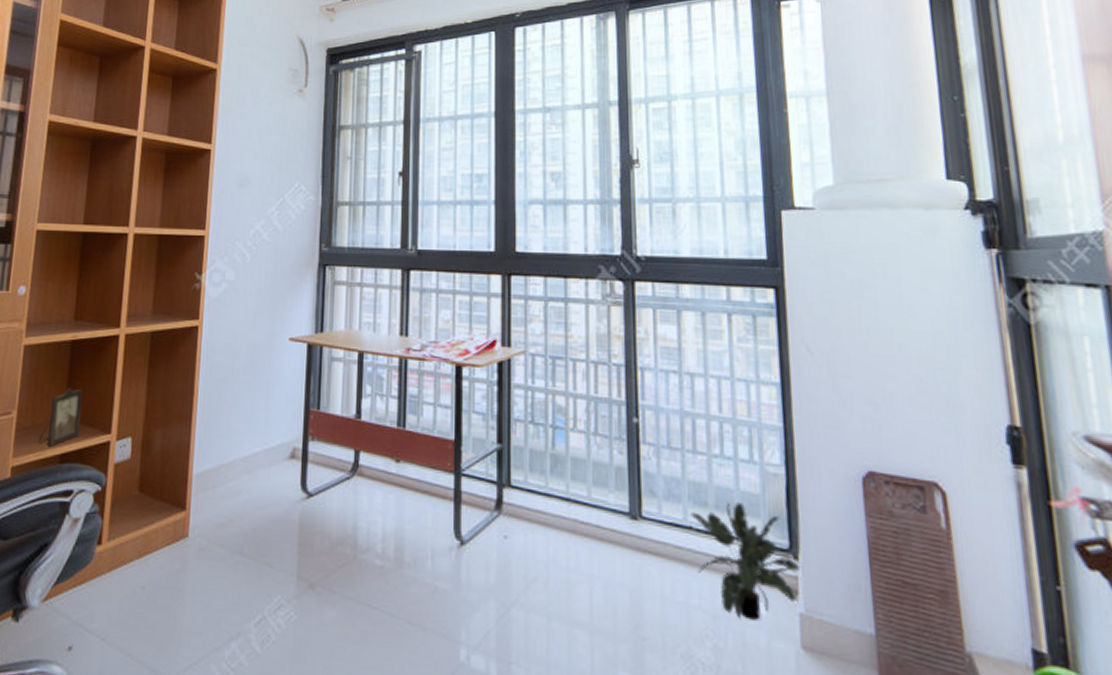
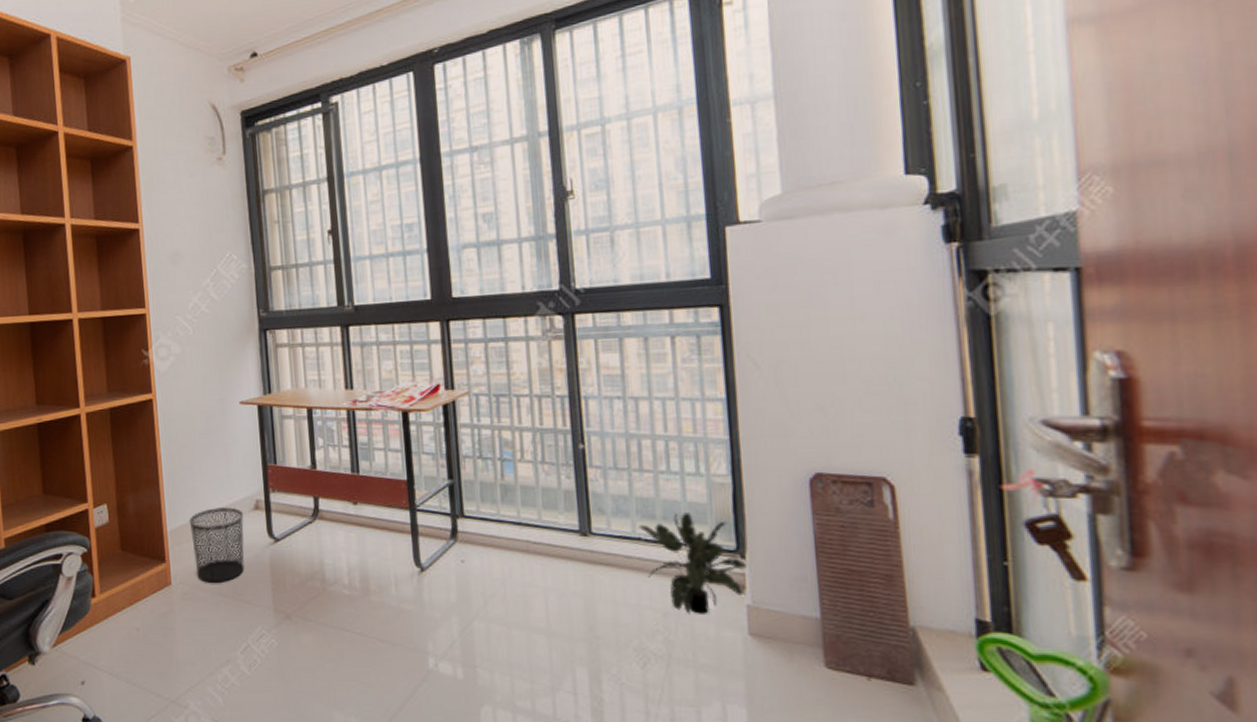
photo frame: present [38,388,83,447] -> none [24,465,60,519]
waste bin: none [217,451,277,541] -> present [189,506,245,584]

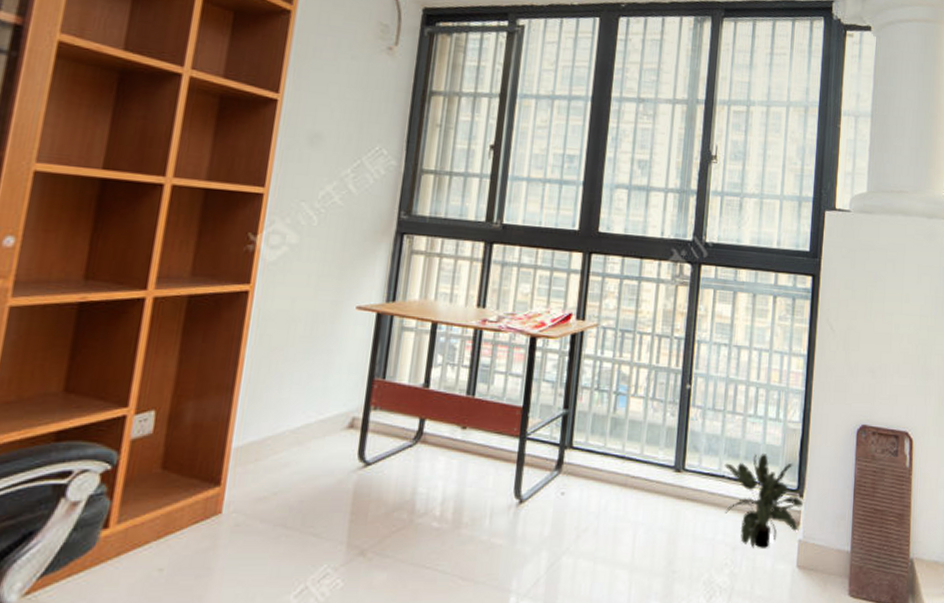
waste bin: present [189,506,245,584] -> none [257,422,333,513]

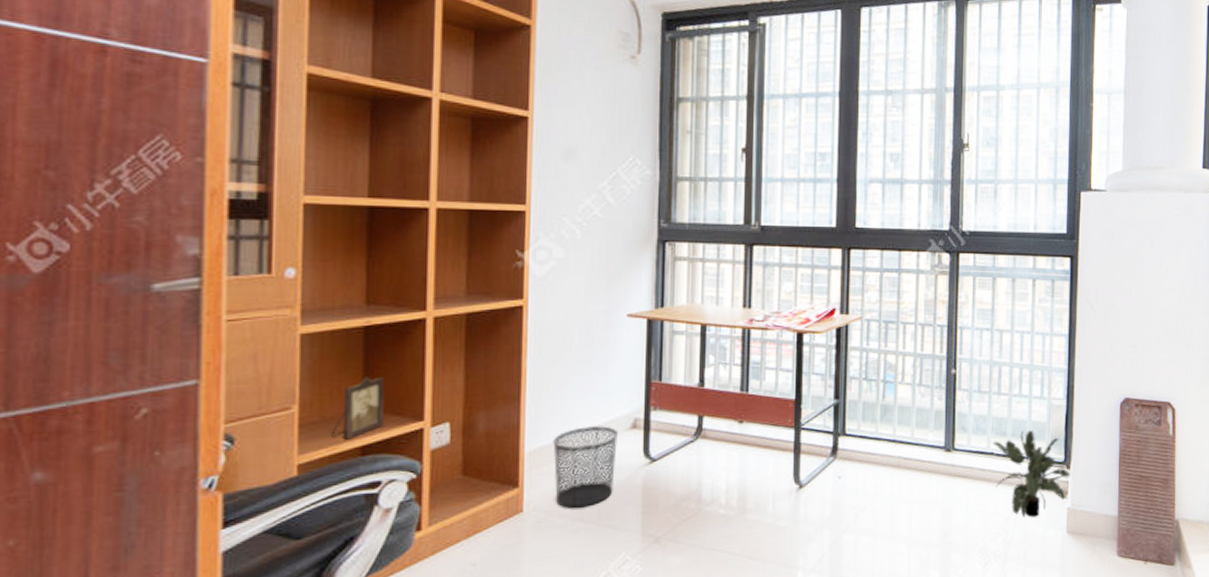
photo frame: none [25,356,92,423] -> present [331,376,385,440]
waste bin: none [257,422,333,513] -> present [553,425,618,509]

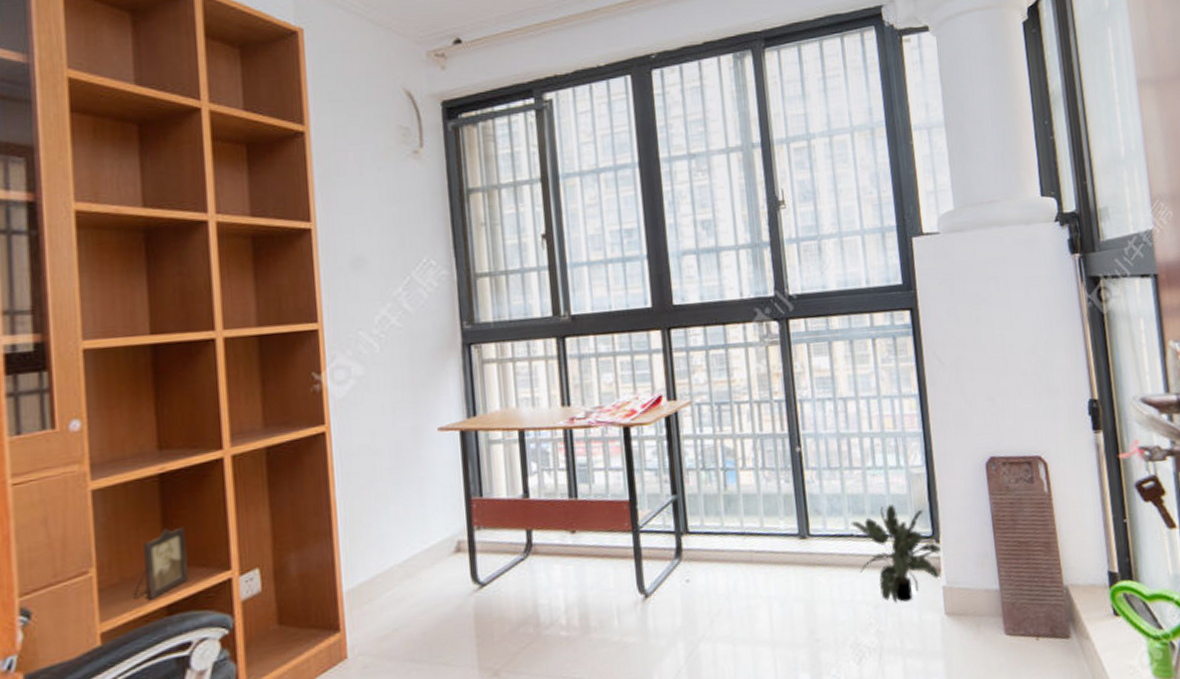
waste bin: present [553,425,618,509] -> none [372,552,443,649]

